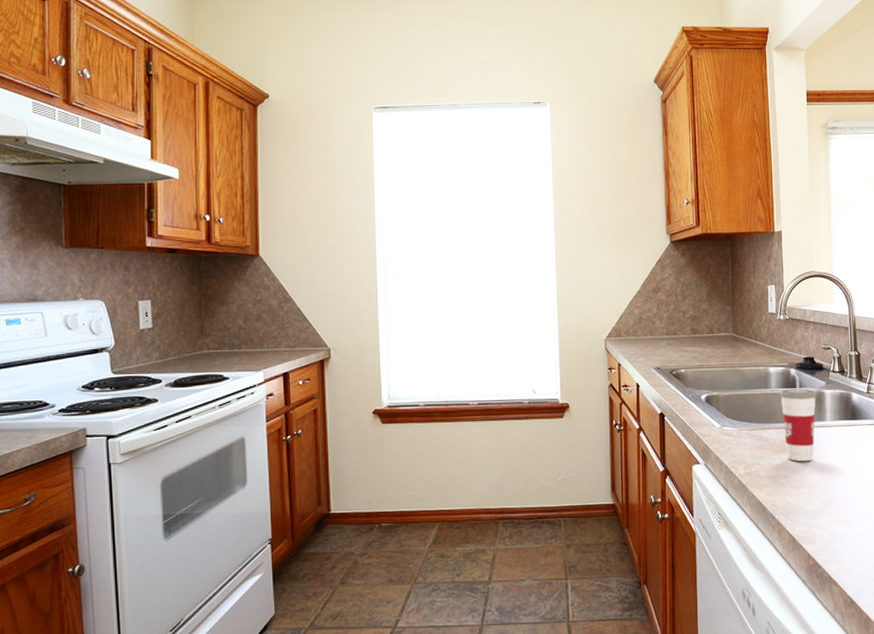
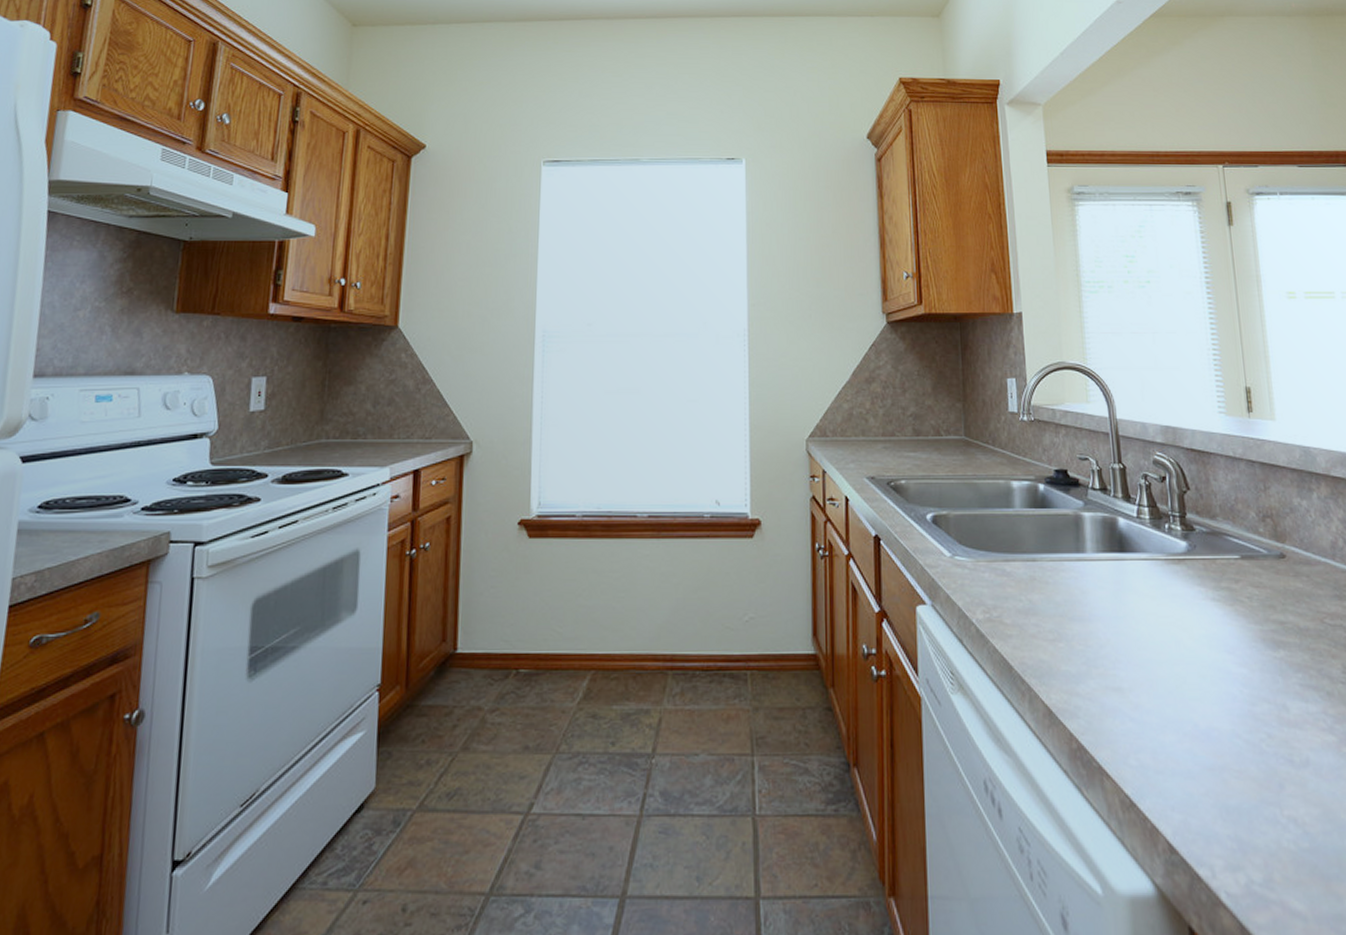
cup: present [781,368,817,462] -> none [1027,483,1073,606]

